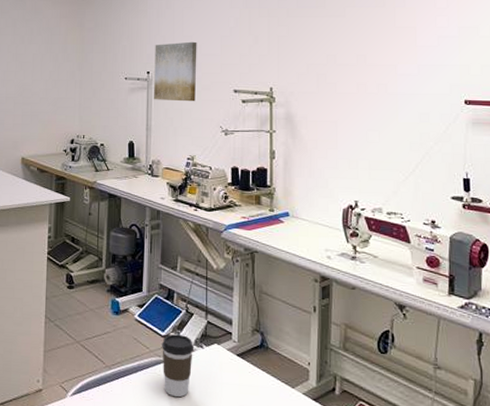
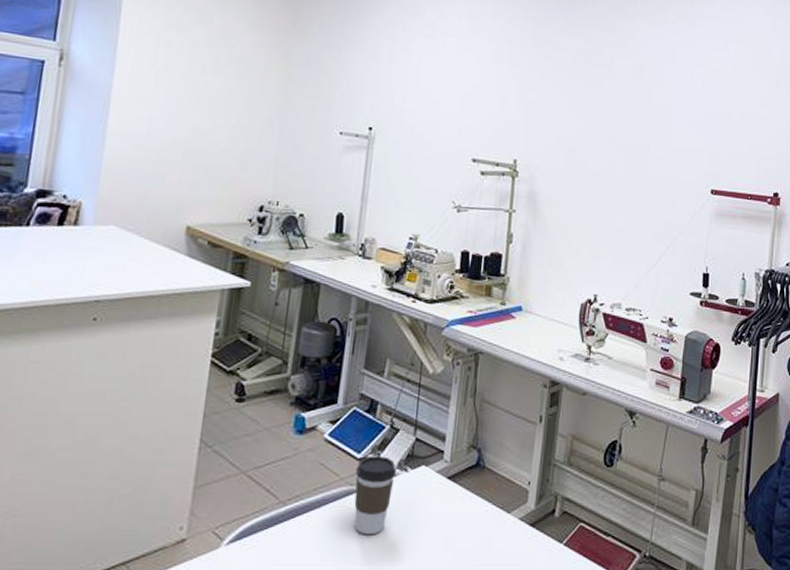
wall art: present [154,41,197,102] -> none [374,94,434,169]

